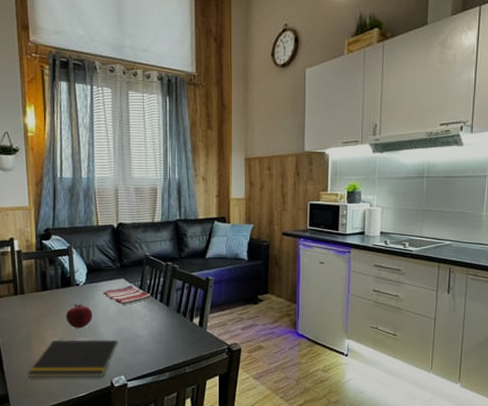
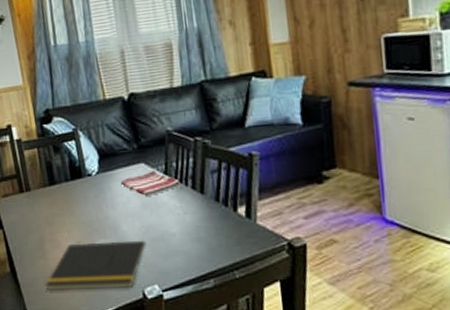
fruit: present [66,304,93,328] -> none [80,198,112,229]

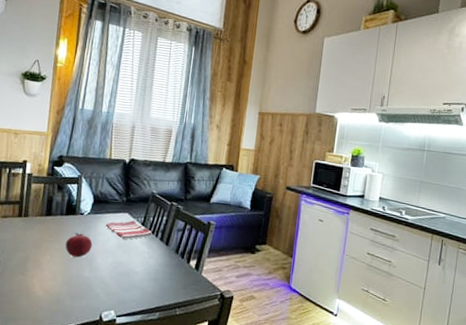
notepad: present [45,240,146,290] -> none [18,267,113,310]
fruit: none [80,198,112,229] -> present [65,232,93,258]

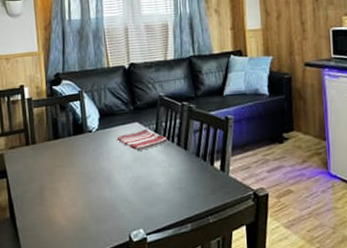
fruit: present [65,232,93,258] -> none [79,151,107,179]

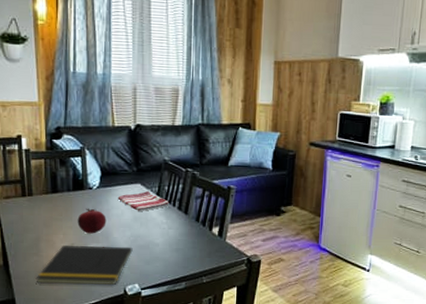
notepad: none [41,189,135,234] -> present [35,245,133,285]
fruit: none [79,151,107,179] -> present [77,208,106,234]

